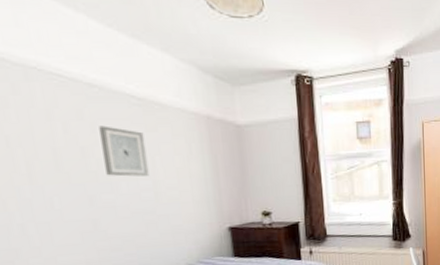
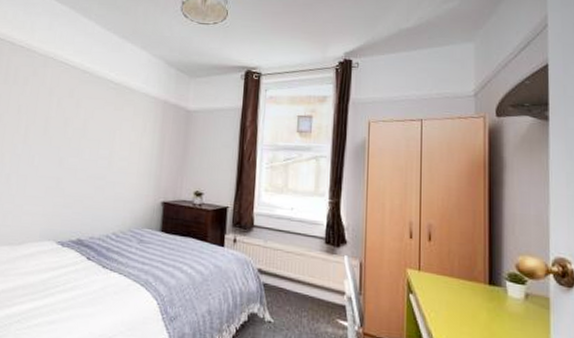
wall art: present [99,125,150,177] -> none [77,102,113,148]

